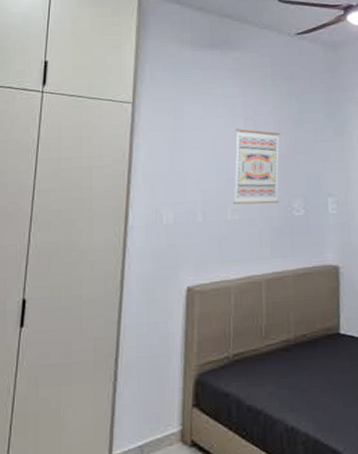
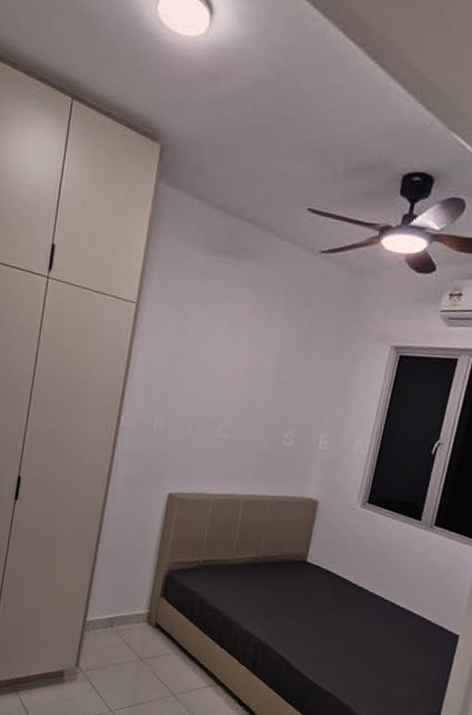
wall art: present [233,128,280,205] -> none [224,347,284,430]

